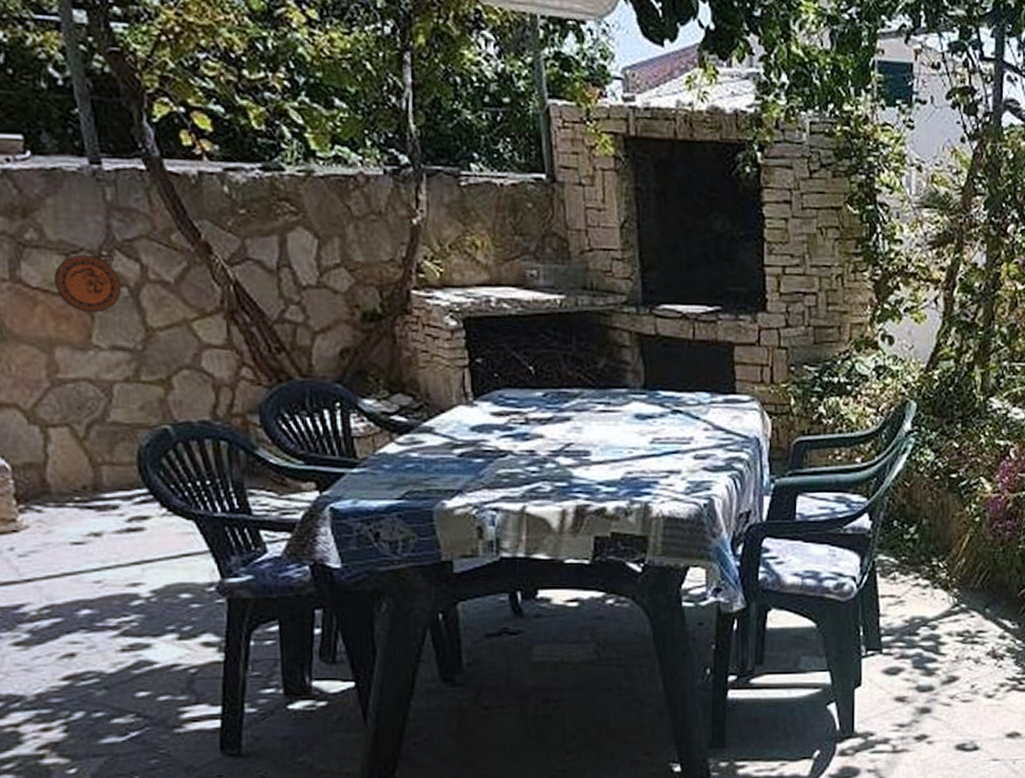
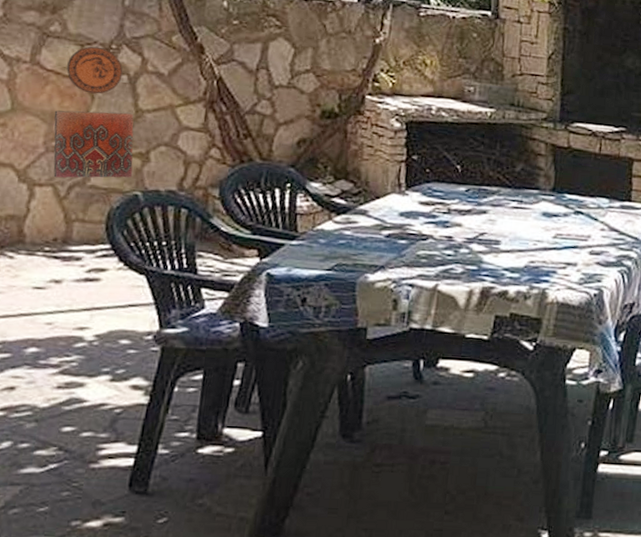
decorative tile: none [51,332,157,416] -> present [53,110,134,178]

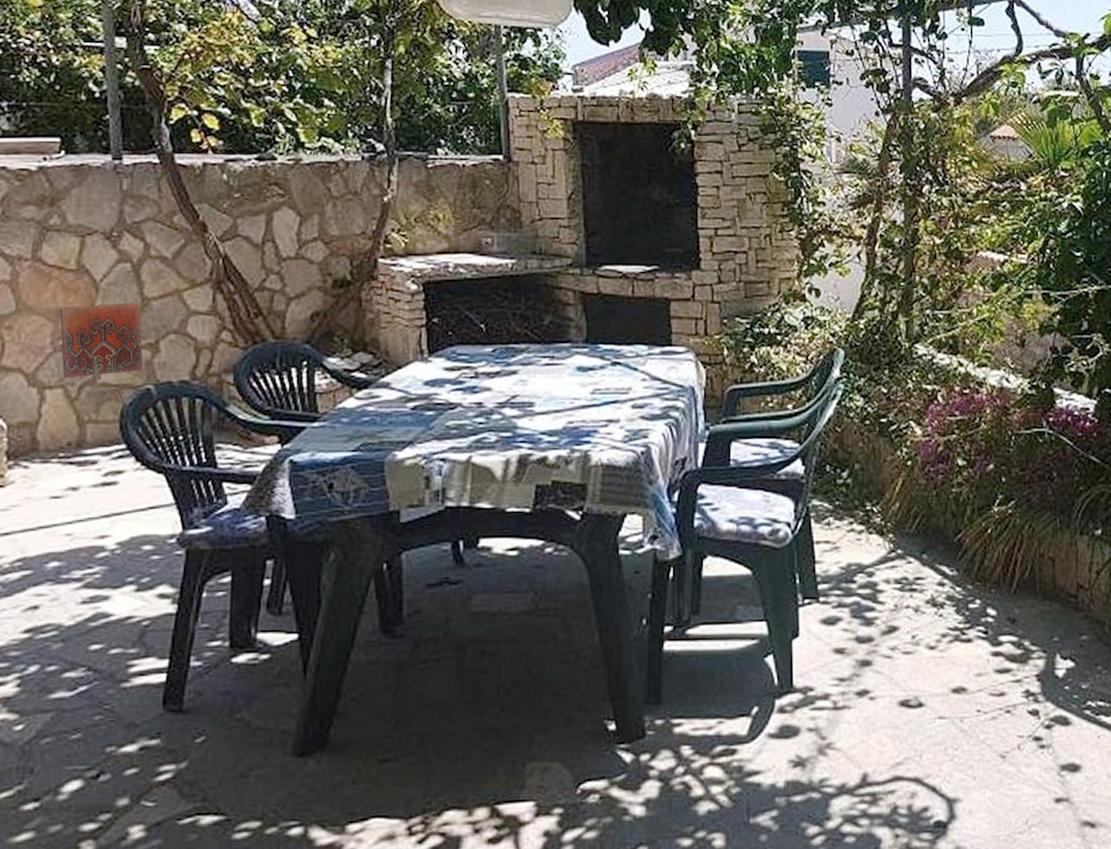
decorative plate: present [66,46,123,94] -> none [69,236,126,286]

